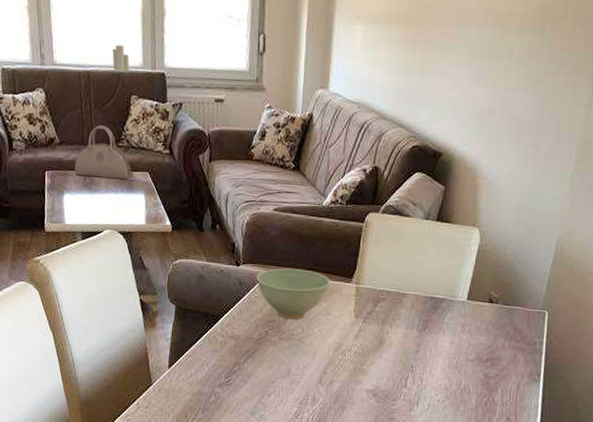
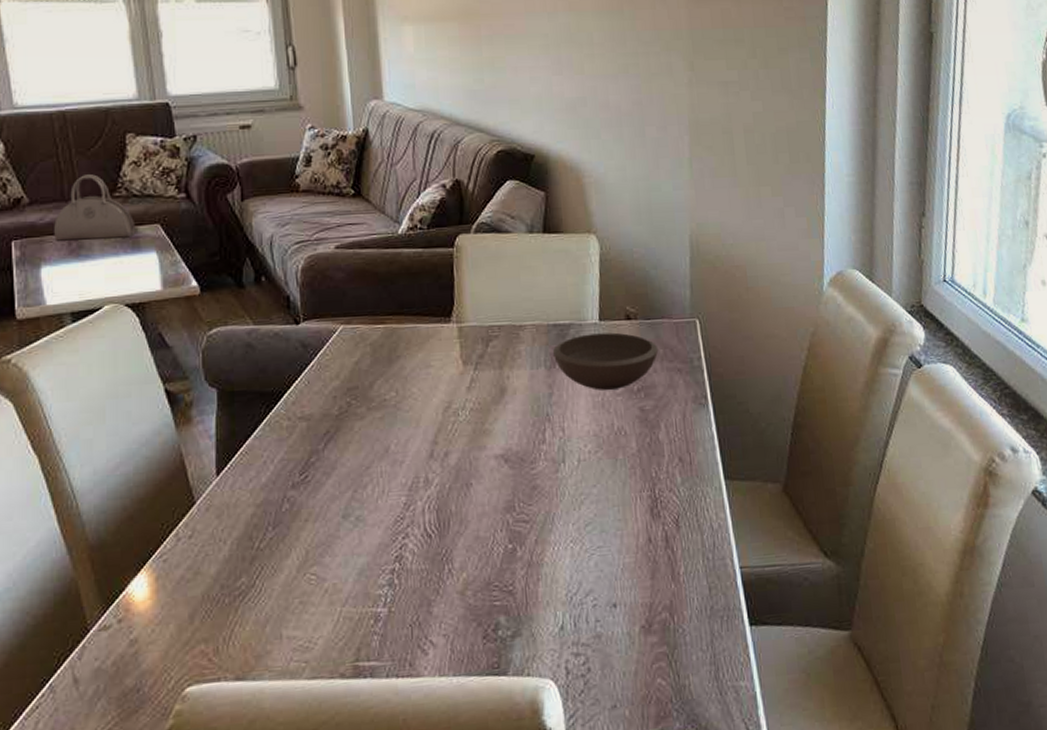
candle: present [112,45,130,71] -> none [95,76,120,106]
bowl: present [256,268,331,320] -> none [324,315,424,382]
bowl: none [425,309,510,356] -> present [553,332,659,390]

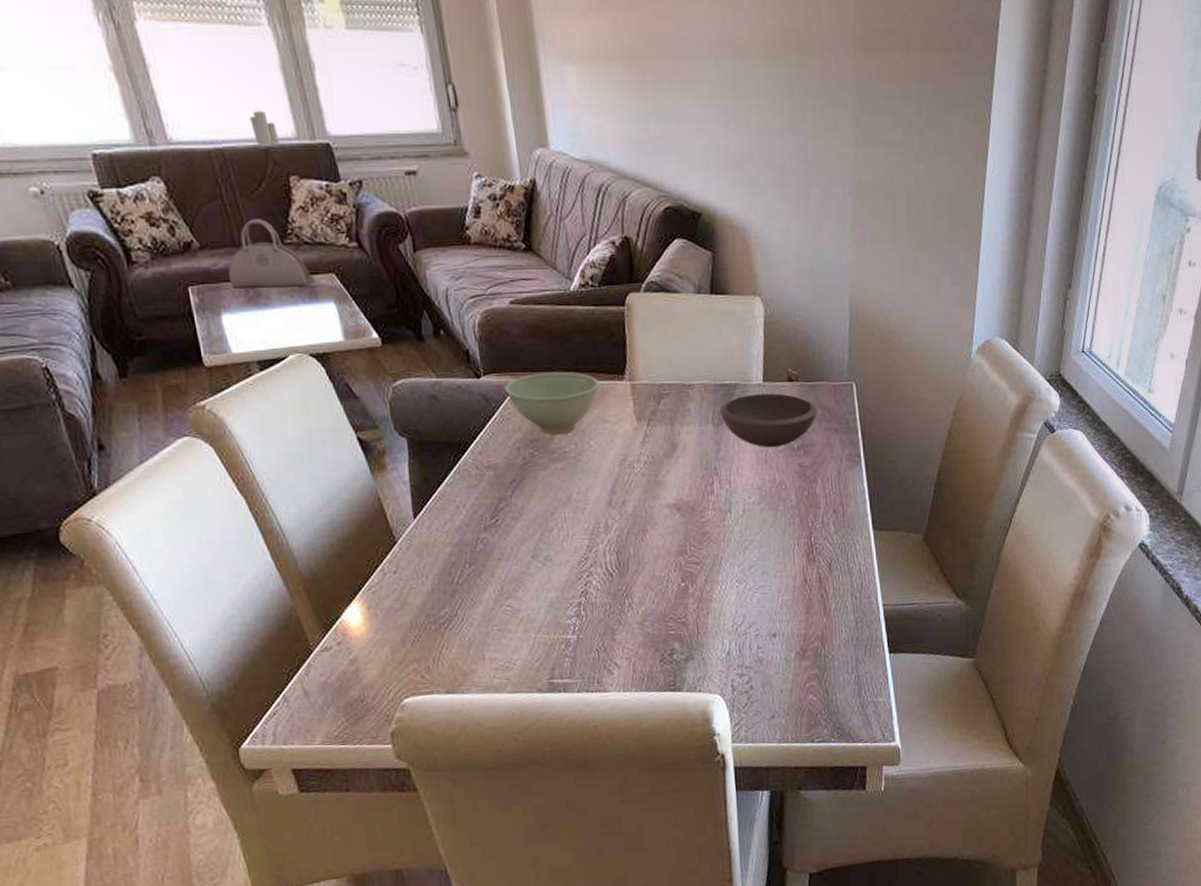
candle: none [95,76,120,106] -> present [250,111,279,145]
bowl: none [324,315,424,382] -> present [505,371,599,434]

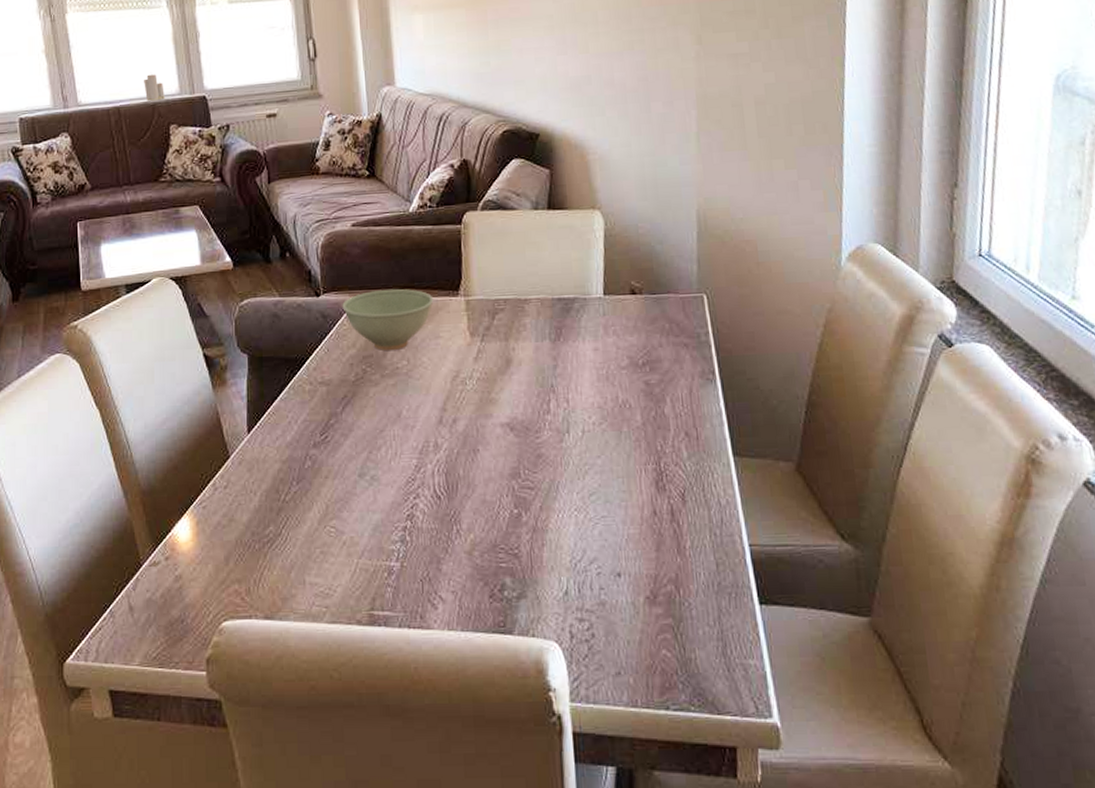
handbag: present [228,219,312,290] -> none [111,162,178,223]
bowl: present [720,393,818,447] -> none [558,307,664,363]

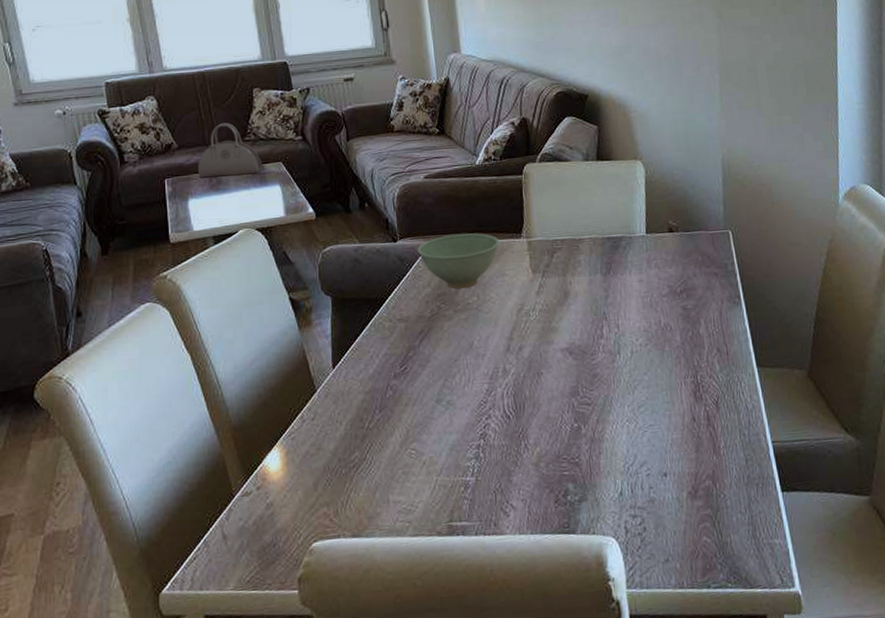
handbag: none [111,162,178,223] -> present [198,123,263,179]
candle: present [144,74,165,101] -> none [227,42,248,67]

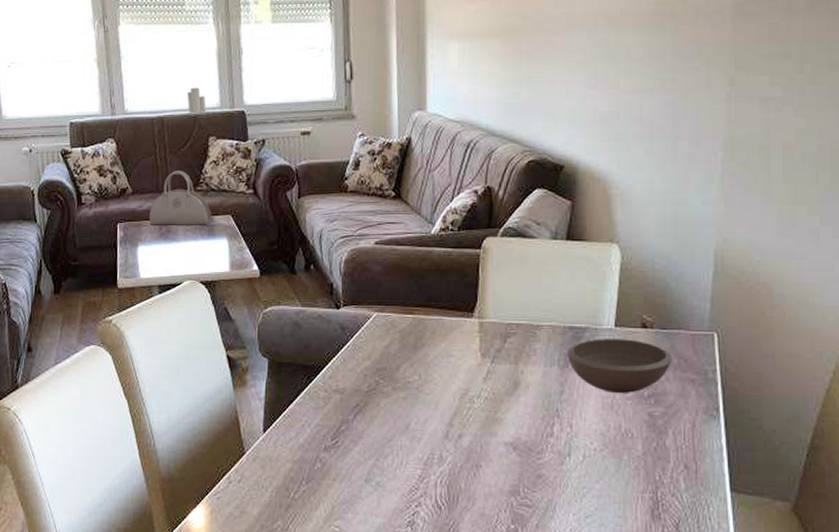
candle: none [227,42,248,67] -> present [187,87,206,113]
bowl: present [417,233,500,289] -> none [360,306,449,365]
bowl: none [608,243,698,293] -> present [567,338,673,393]

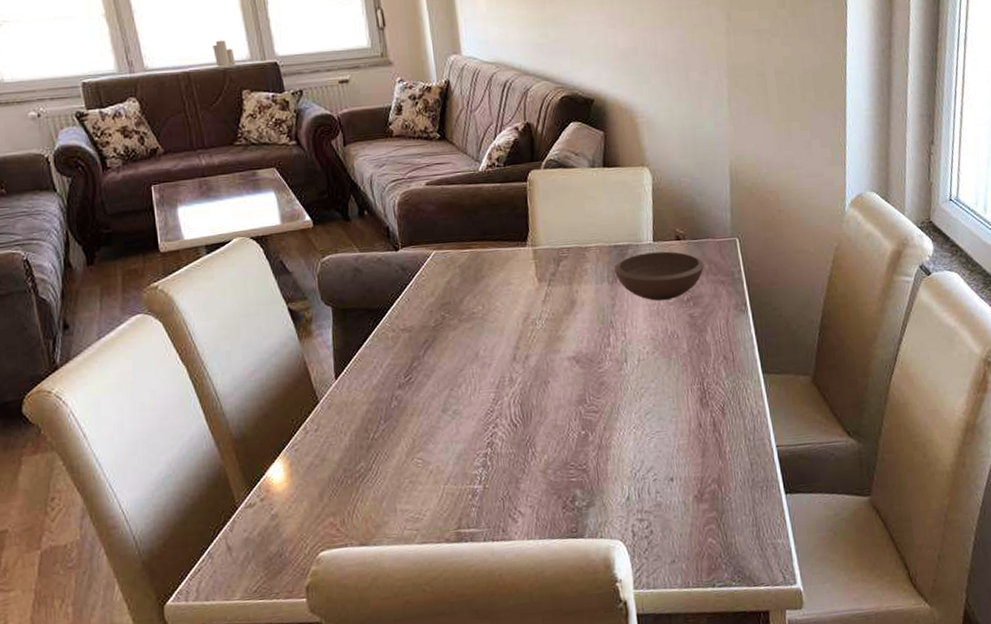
handbag: present [149,171,212,227] -> none [186,126,256,186]

